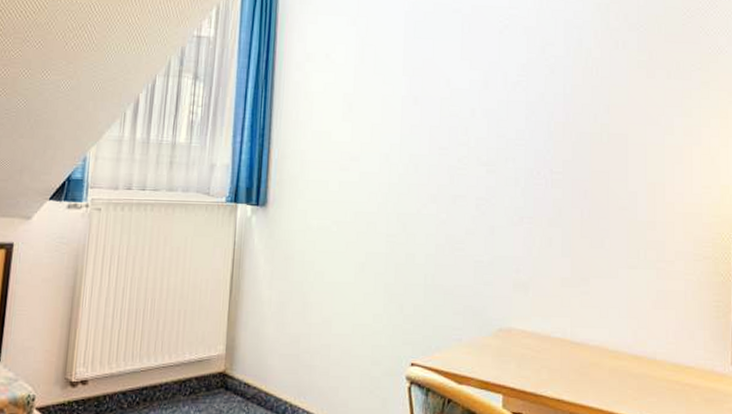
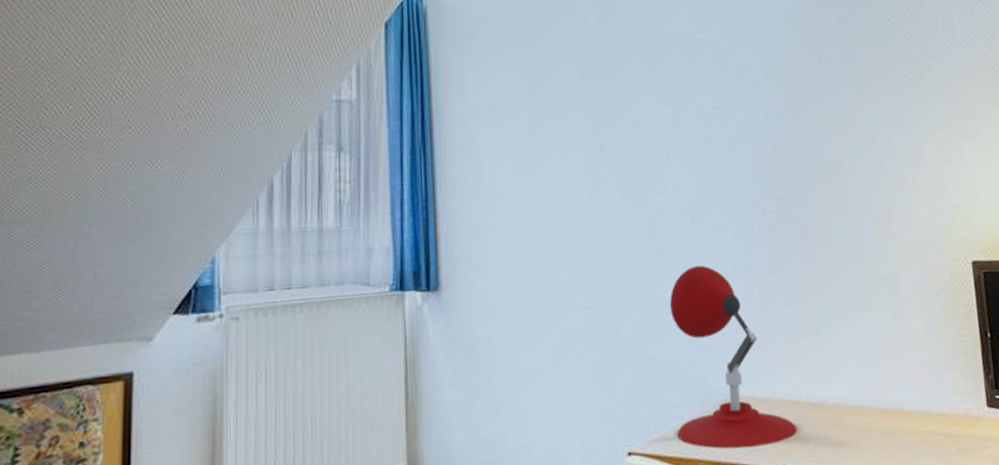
desk lamp: none [454,212,560,373] -> present [670,265,798,449]

